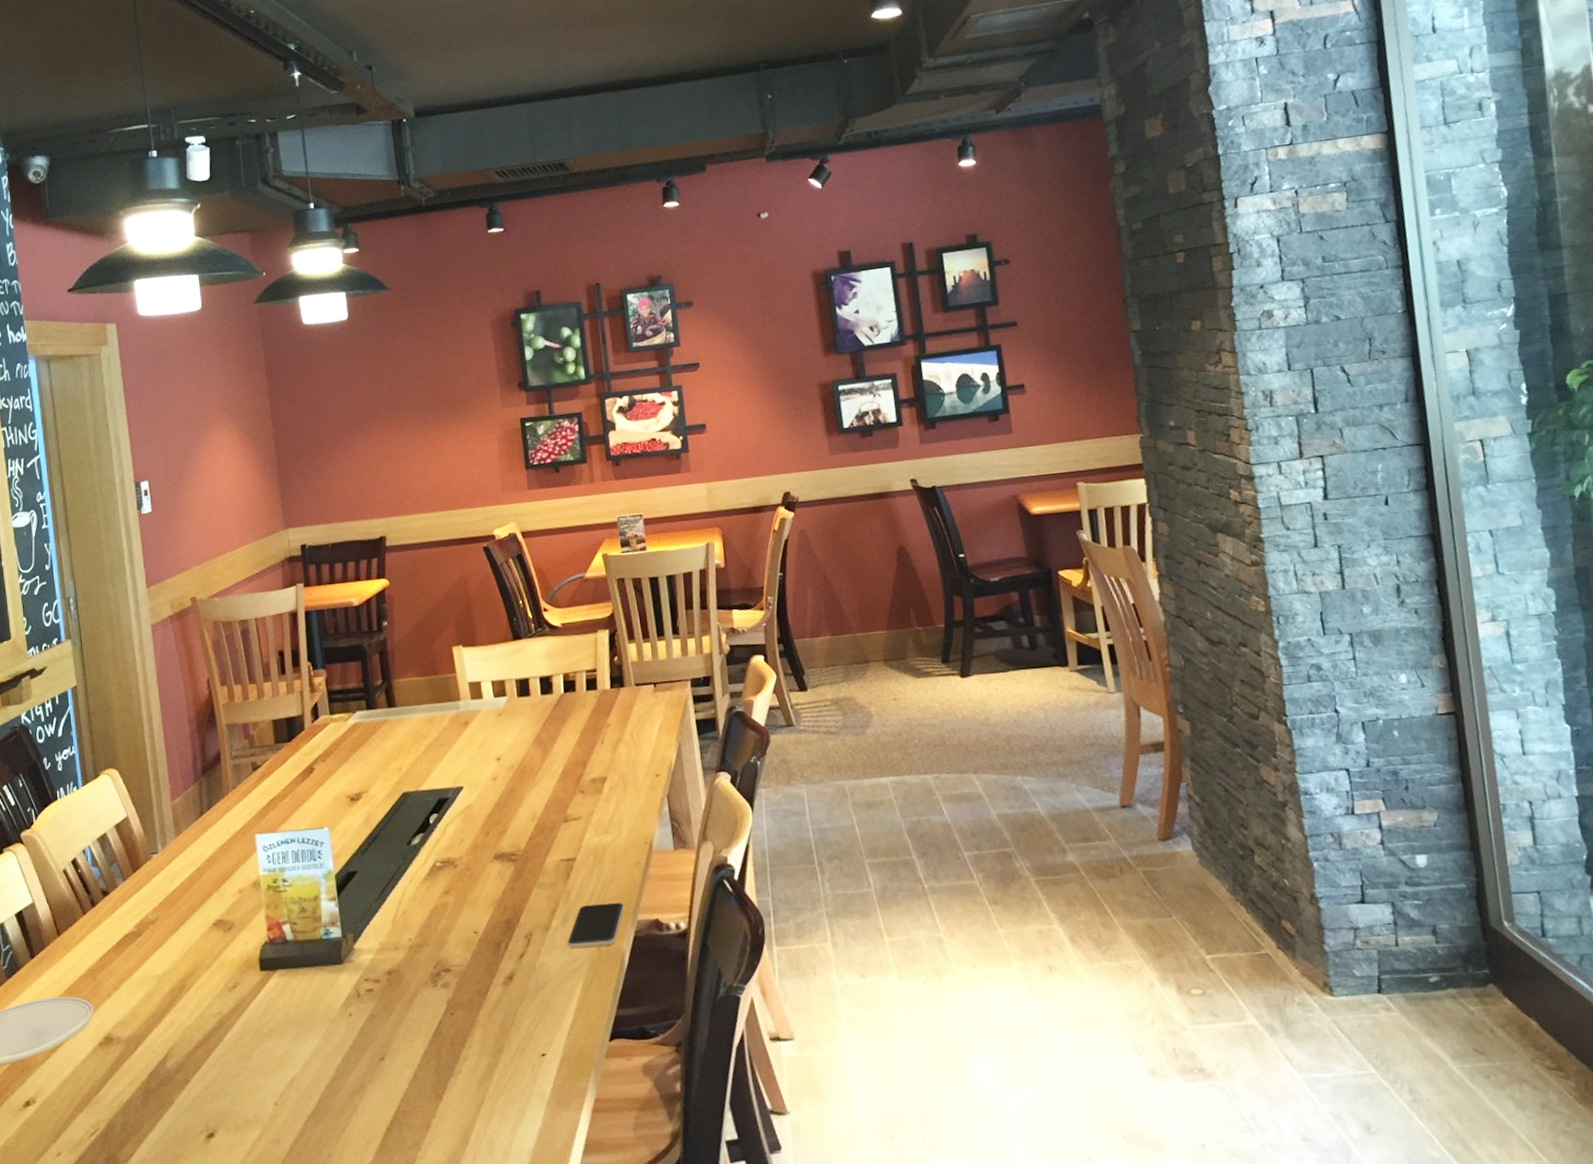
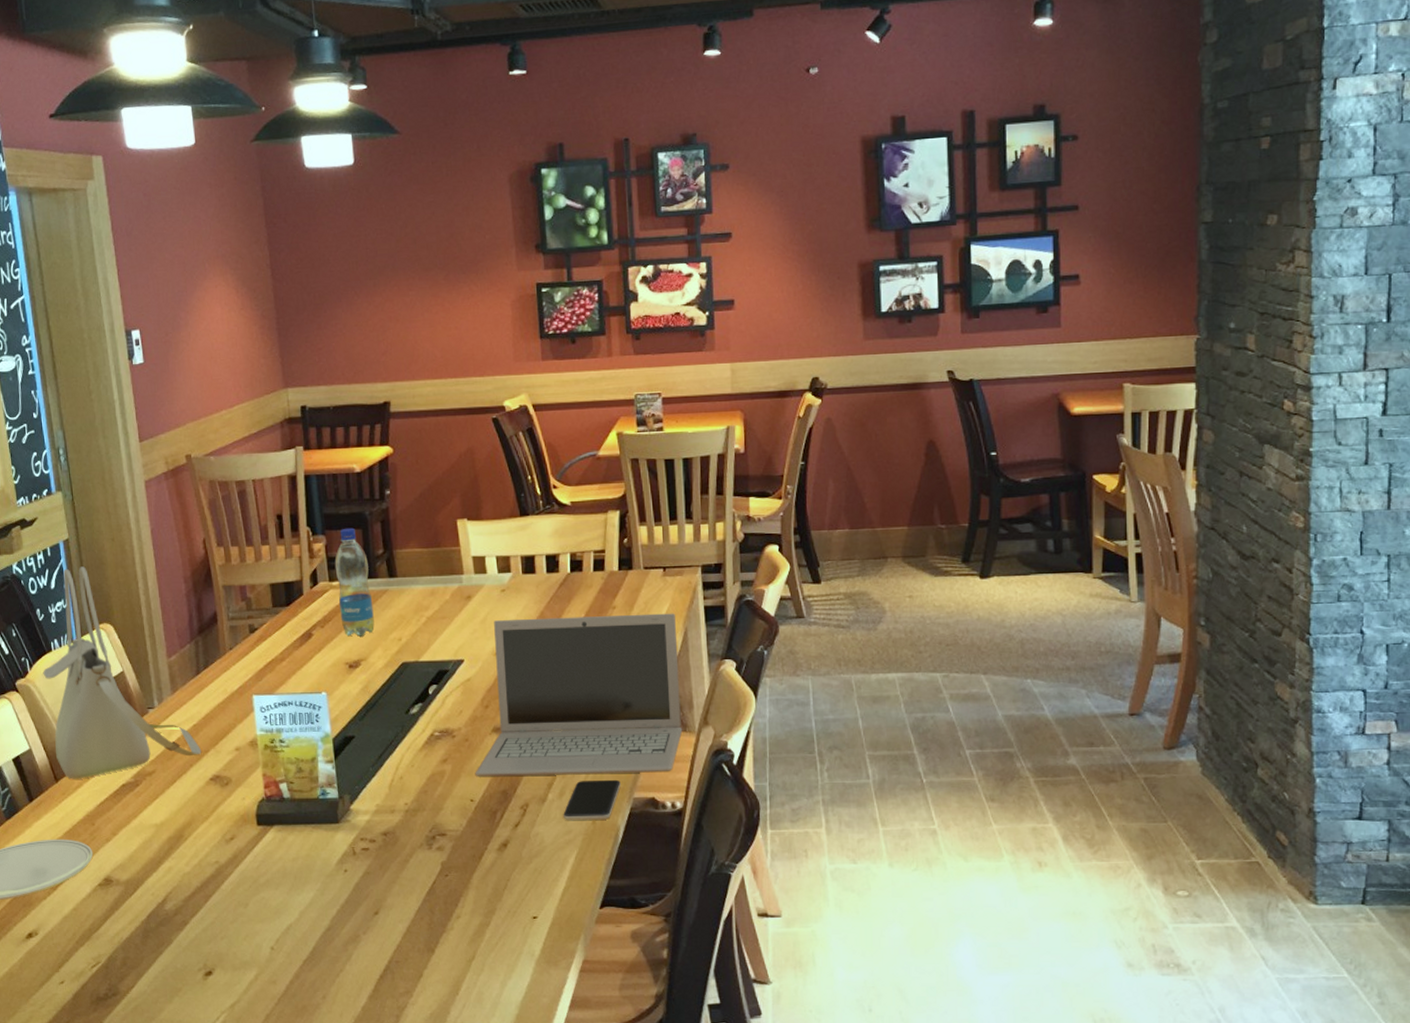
tote bag: none [48,713,205,932] -> present [43,566,202,779]
bottle: none [335,660,375,769] -> present [334,527,375,637]
laptop: none [478,728,683,908] -> present [475,613,683,777]

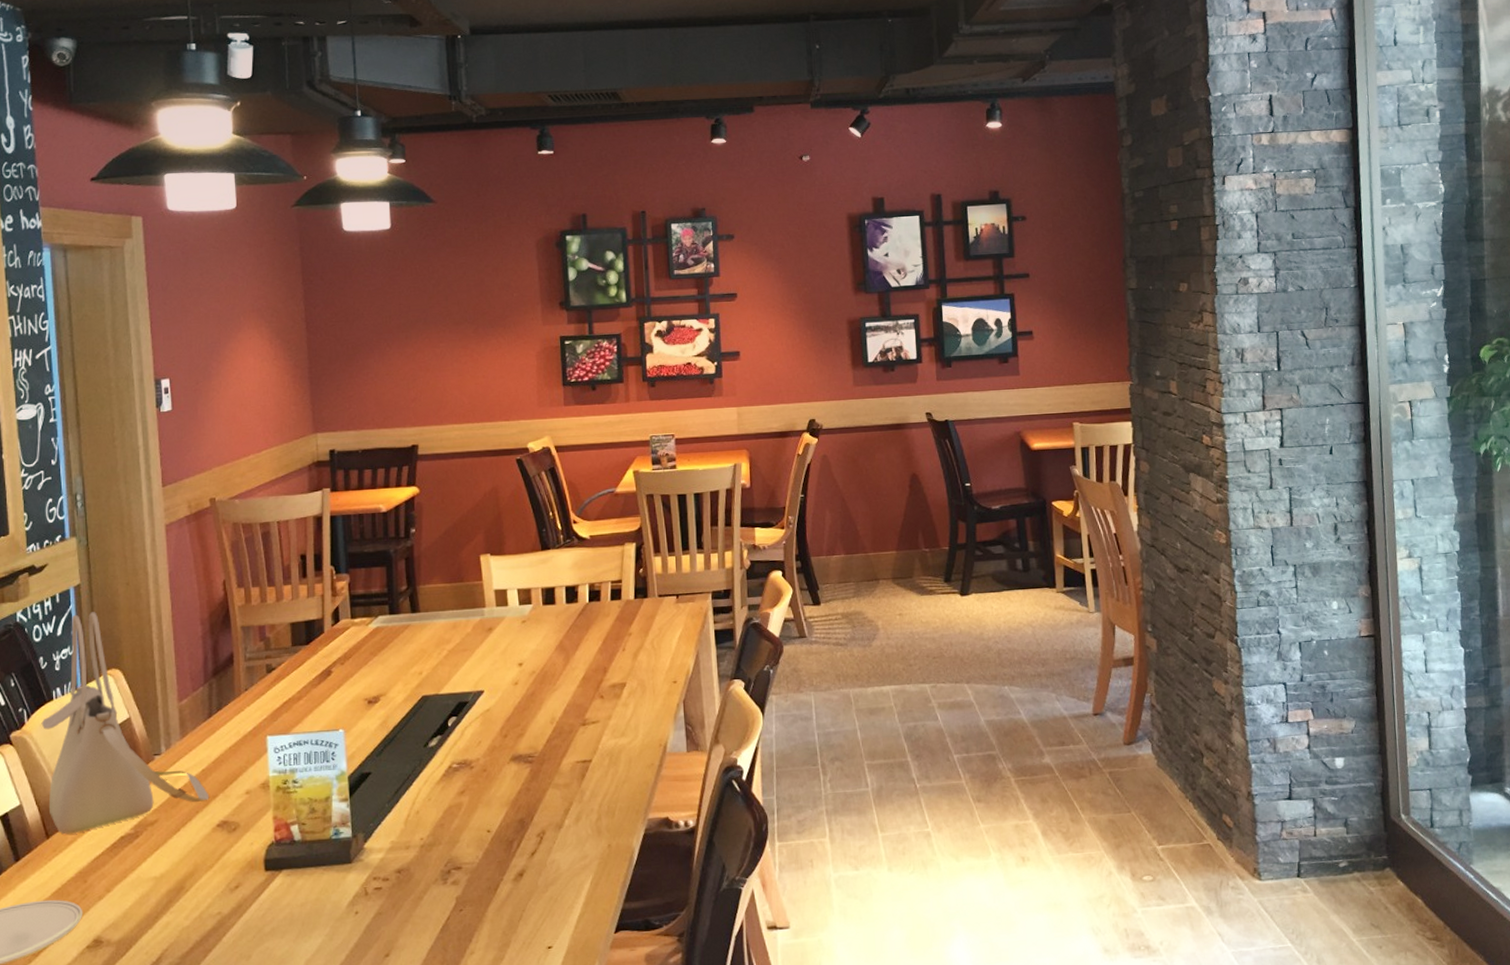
bottle: present [334,527,375,637] -> none [357,565,395,673]
laptop: present [475,613,683,777] -> none [492,637,695,807]
smartphone: present [563,779,621,821] -> none [579,801,636,846]

